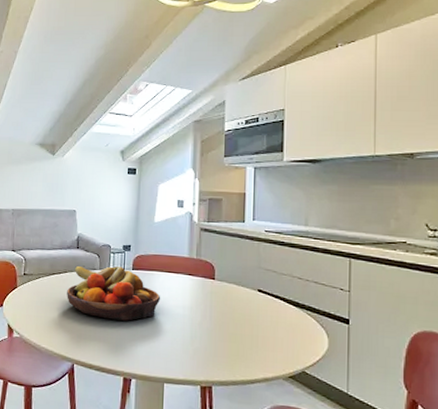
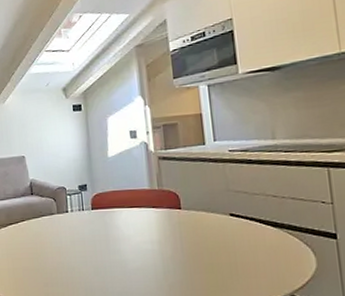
fruit bowl: present [67,265,161,321] -> none [27,207,126,264]

